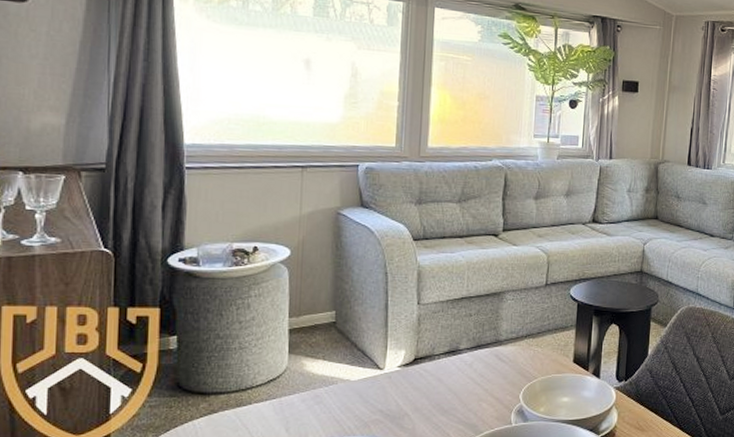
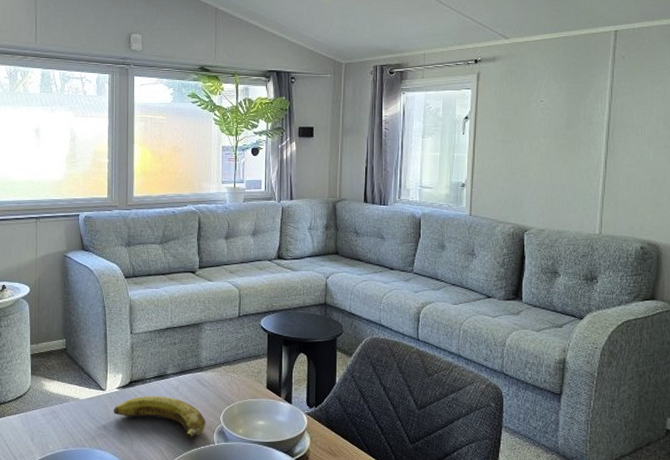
banana: none [392,374,504,420] -> present [113,395,206,438]

